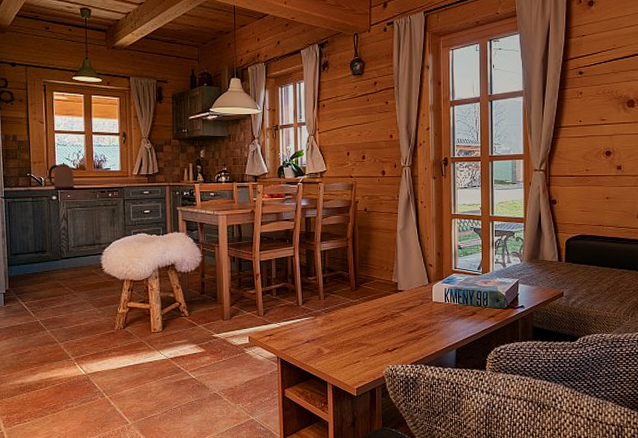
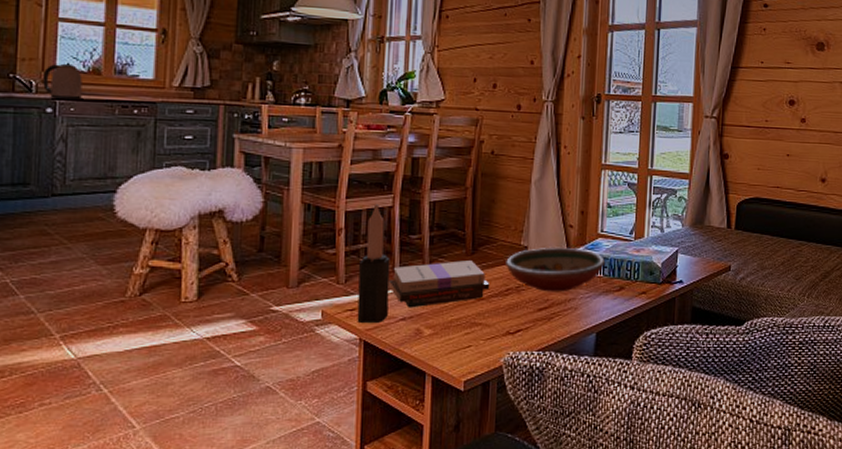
candle: none [273,255,296,345] -> present [357,204,391,323]
books: none [294,295,371,333] -> present [388,260,490,308]
decorative bowl: none [381,282,460,318] -> present [504,247,606,292]

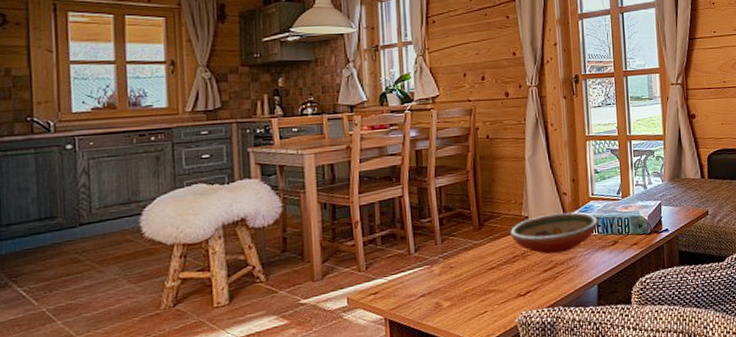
kettle: present [43,63,83,101] -> none [60,101,100,136]
candle: present [357,204,391,323] -> none [377,195,408,304]
books: present [388,260,490,308] -> none [405,235,499,285]

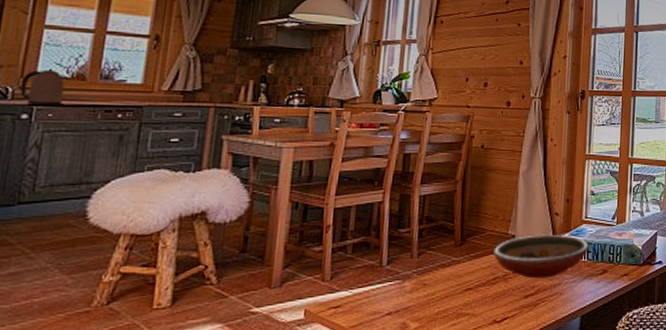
kettle: none [60,101,100,136] -> present [20,69,65,106]

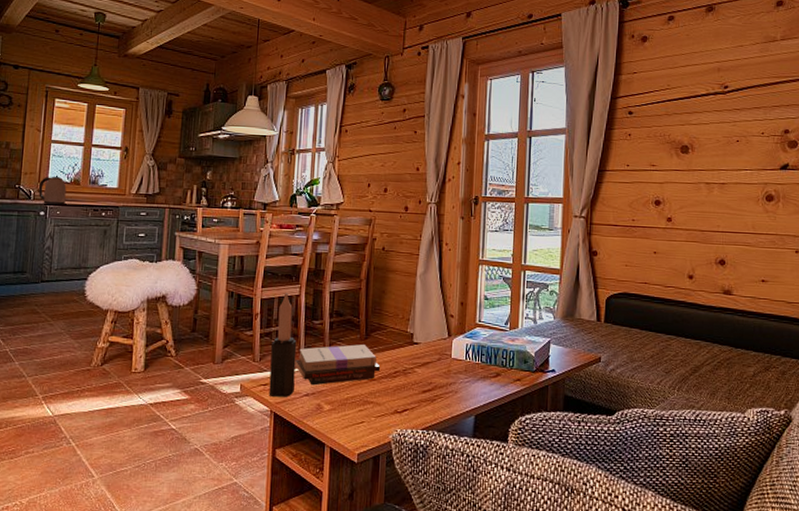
candle: none [341,200,378,320] -> present [269,293,297,397]
books: none [374,251,478,302] -> present [294,344,381,386]
decorative bowl: present [492,234,590,279] -> none [393,334,483,376]

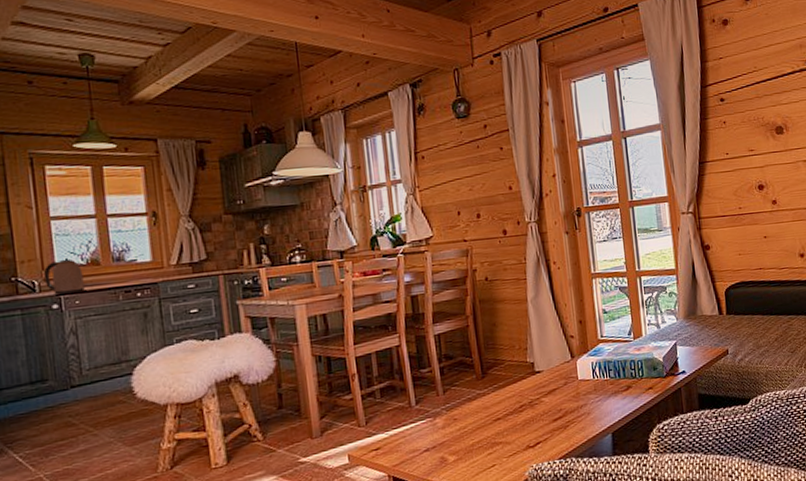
candle: present [269,293,297,397] -> none [376,345,412,461]
books: present [294,344,381,386] -> none [406,384,505,439]

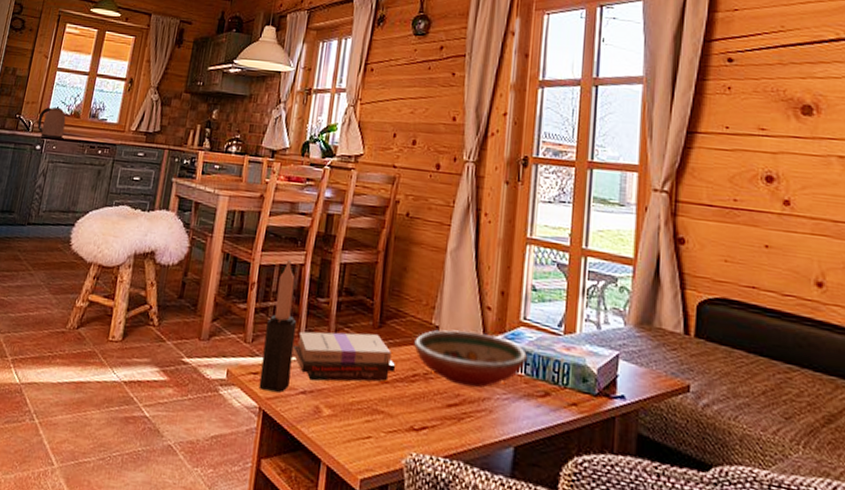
candle: none [376,345,412,461] -> present [258,260,297,393]
books: none [406,384,505,439] -> present [292,331,396,382]
decorative bowl: none [514,356,610,402] -> present [413,330,529,388]

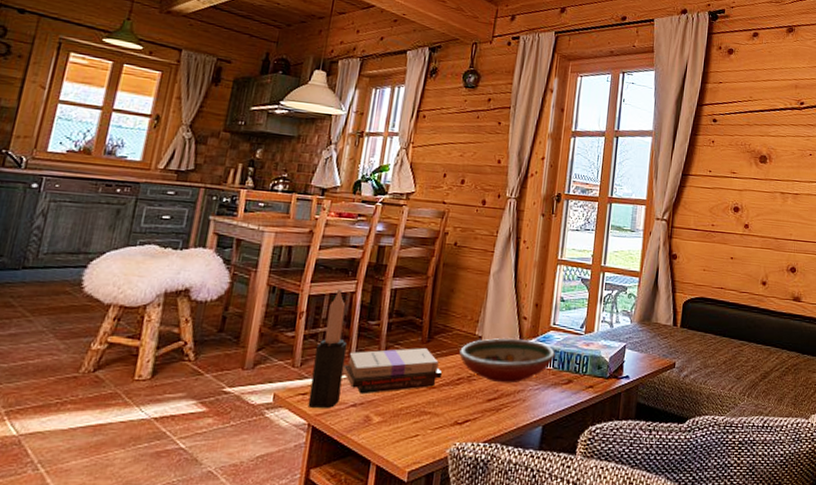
kettle: present [37,107,66,140] -> none [32,142,73,177]

